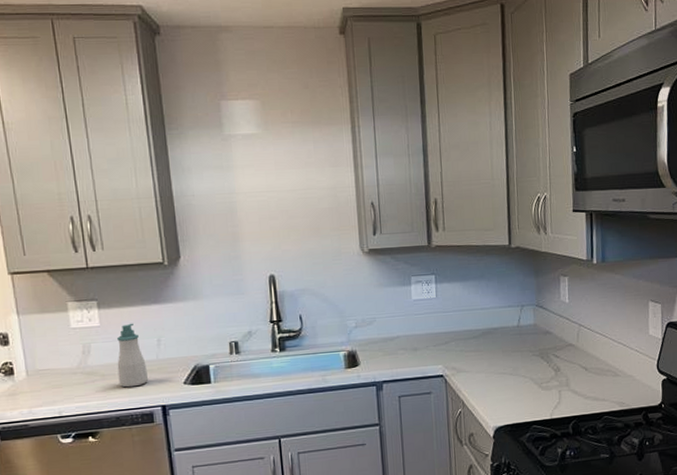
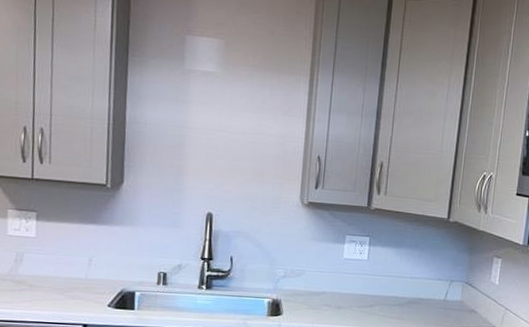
soap bottle: present [117,323,148,388] -> none [45,239,75,302]

